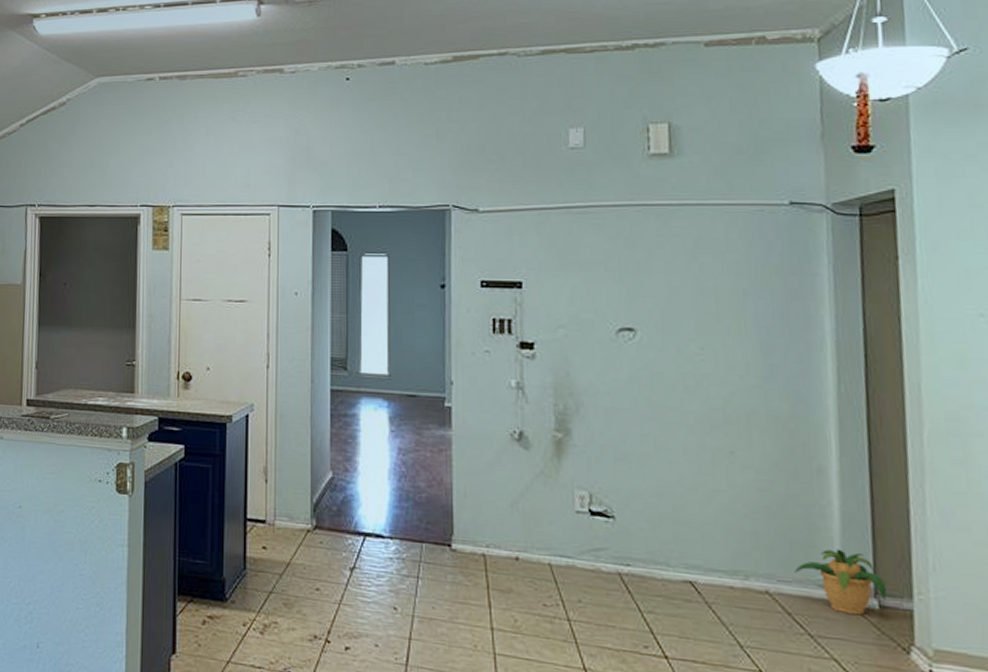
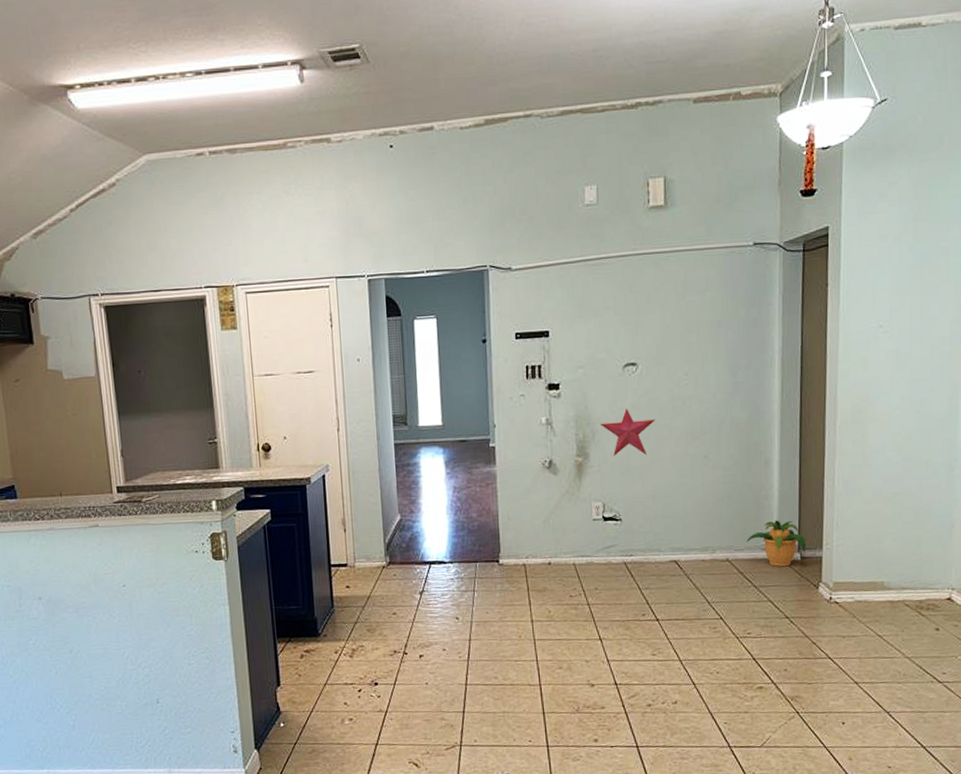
decorative star: none [585,381,660,440] -> present [599,408,655,457]

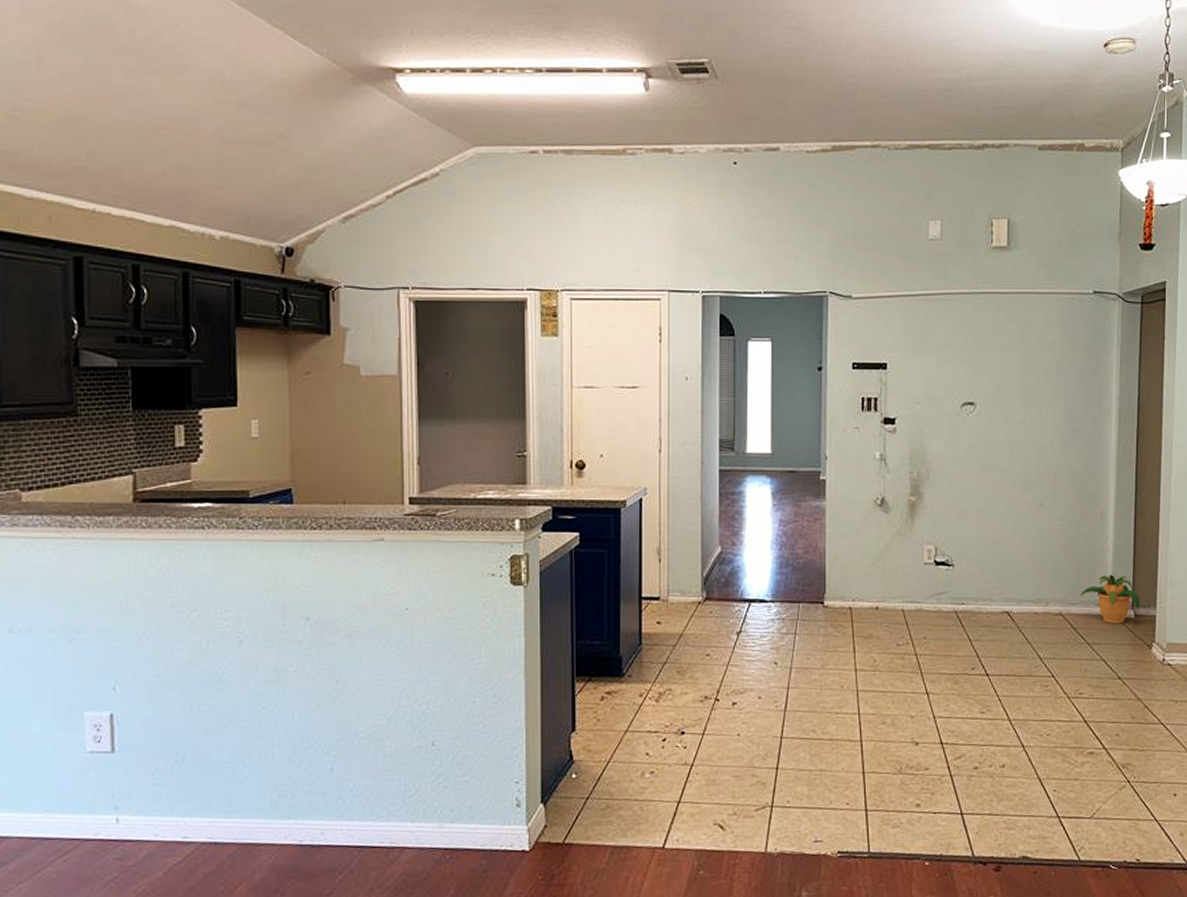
decorative star: present [599,408,655,457] -> none [935,449,992,498]

